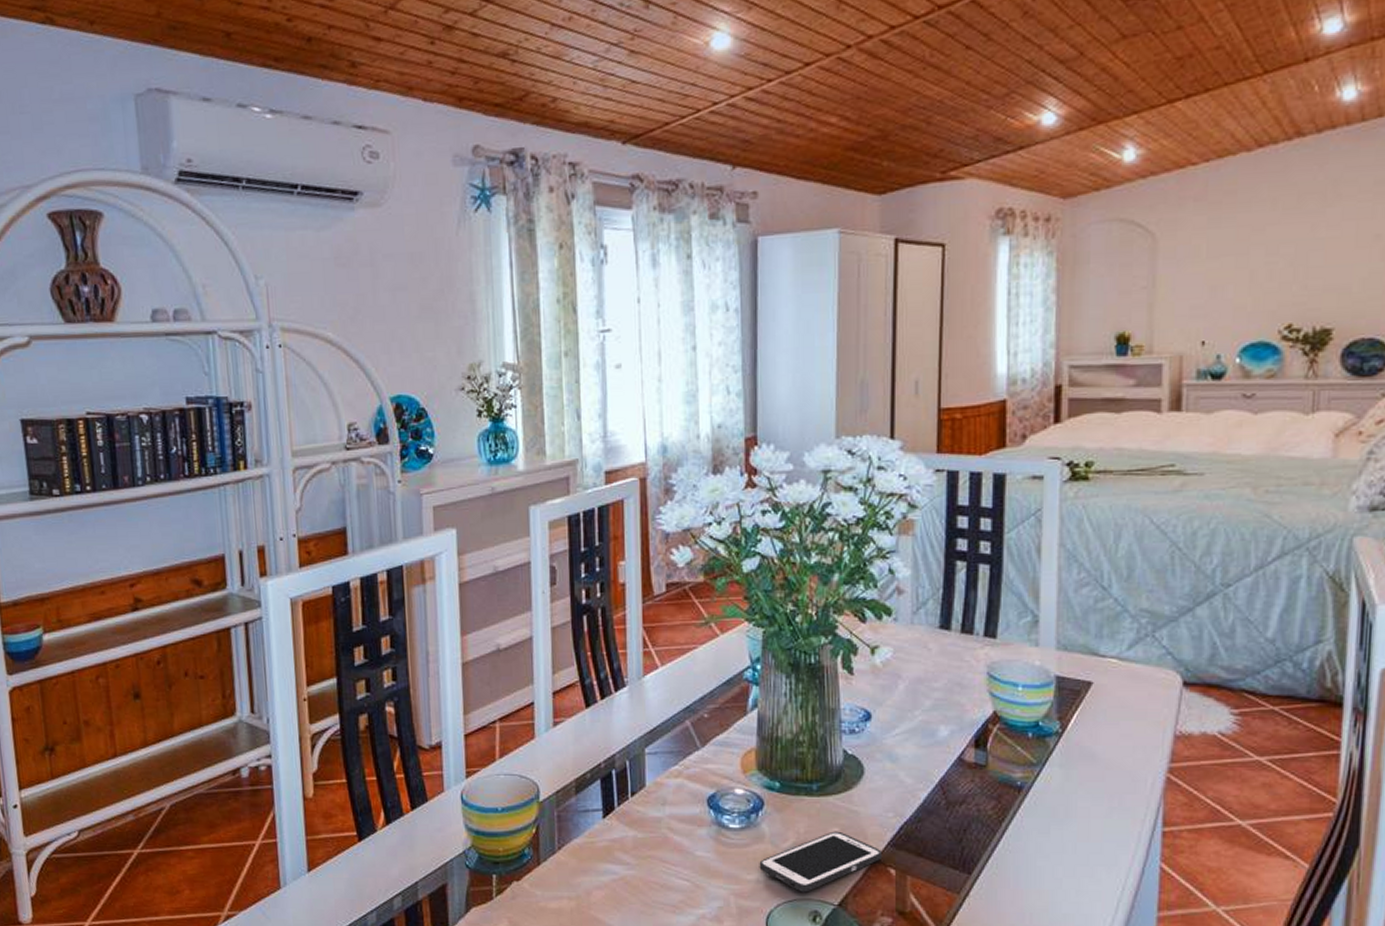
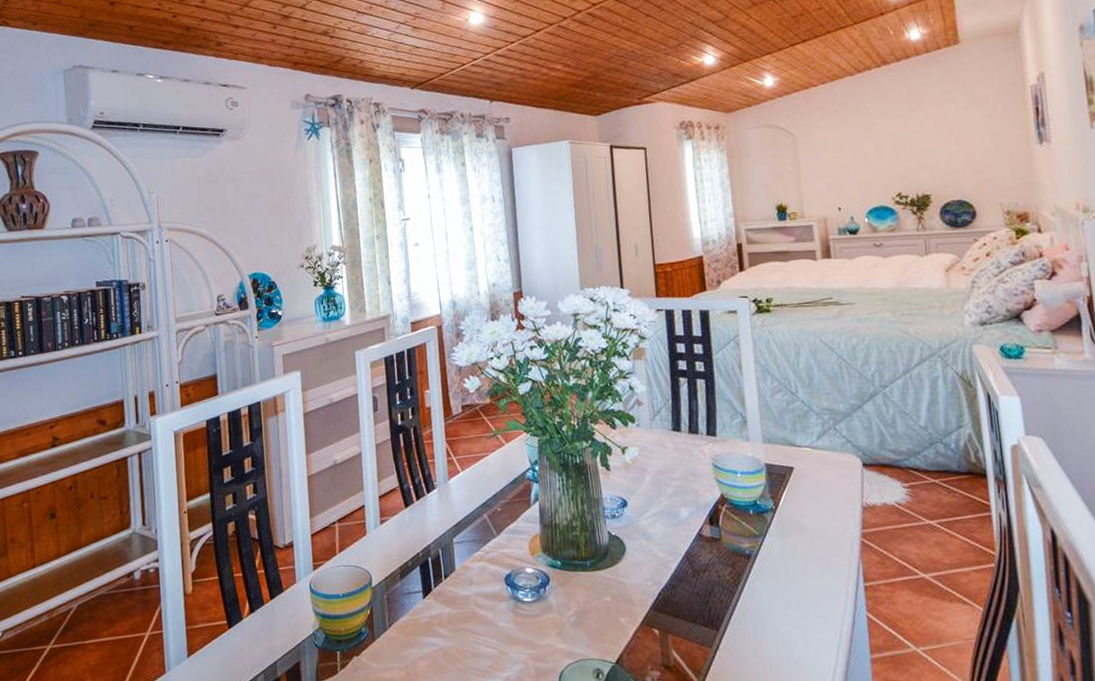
cell phone: present [759,831,883,892] -> none [549,599,647,653]

